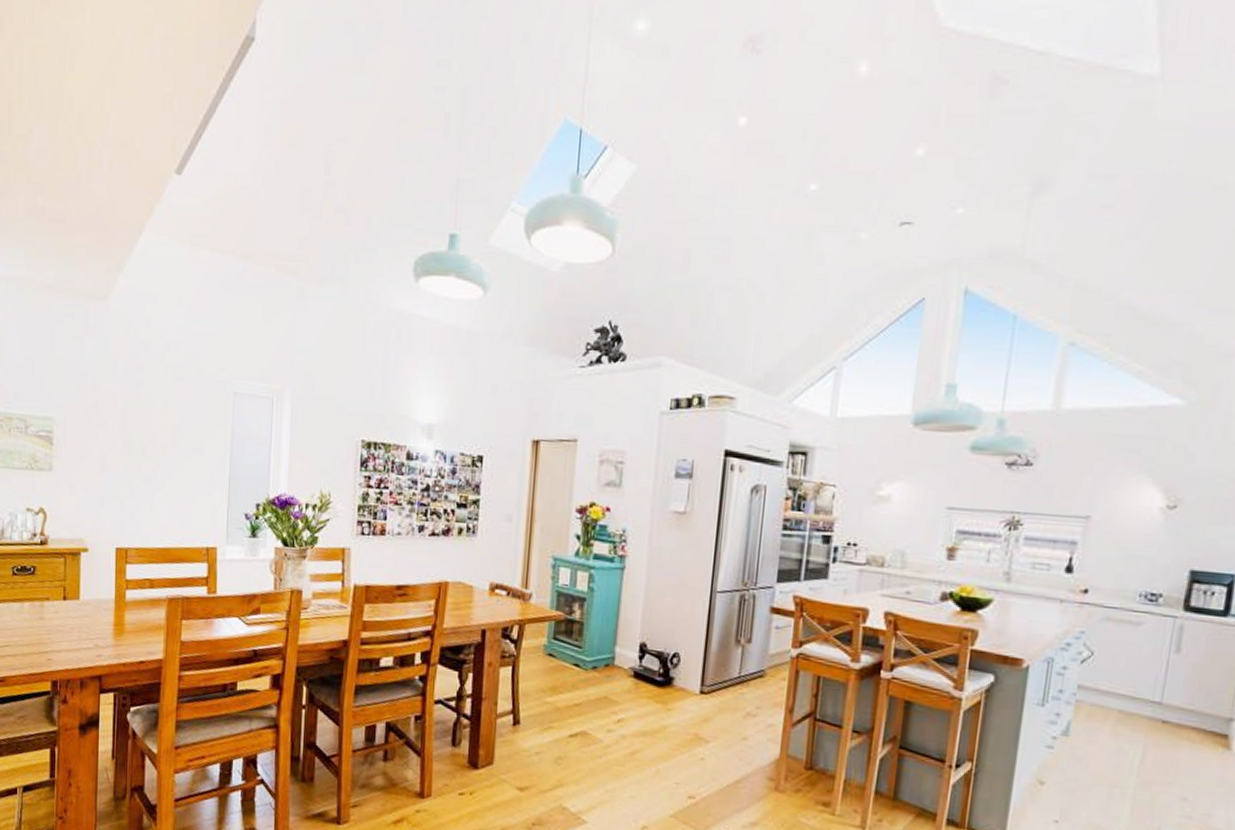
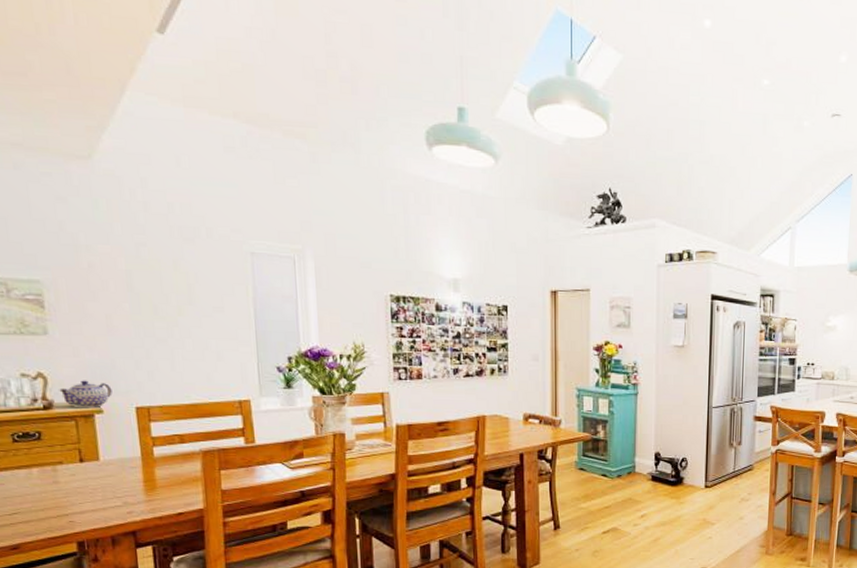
teapot: none [55,517,98,547] -> present [59,380,112,409]

